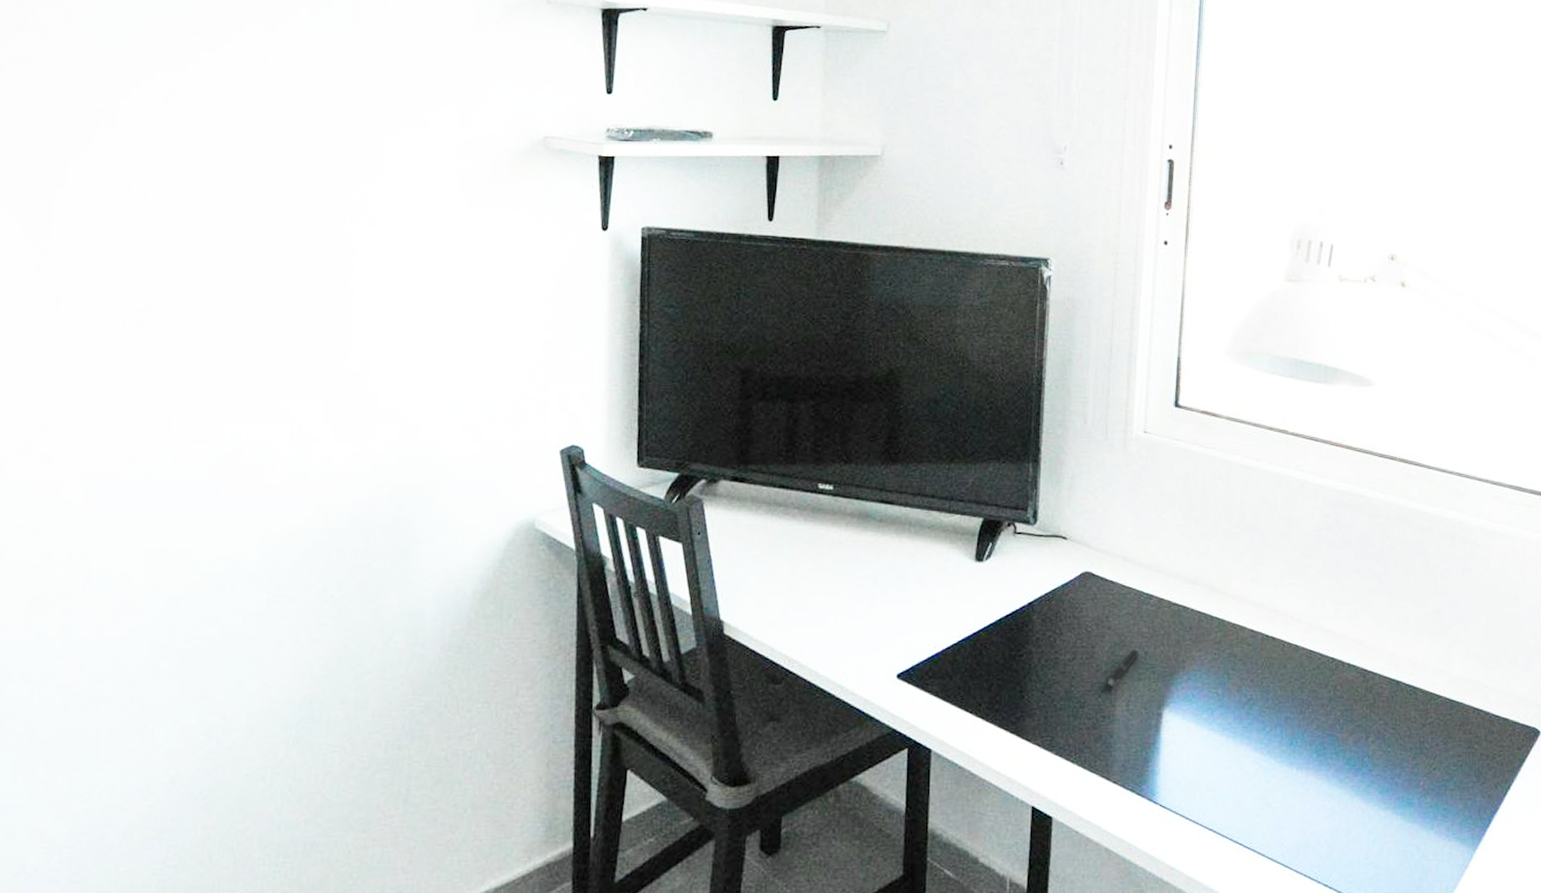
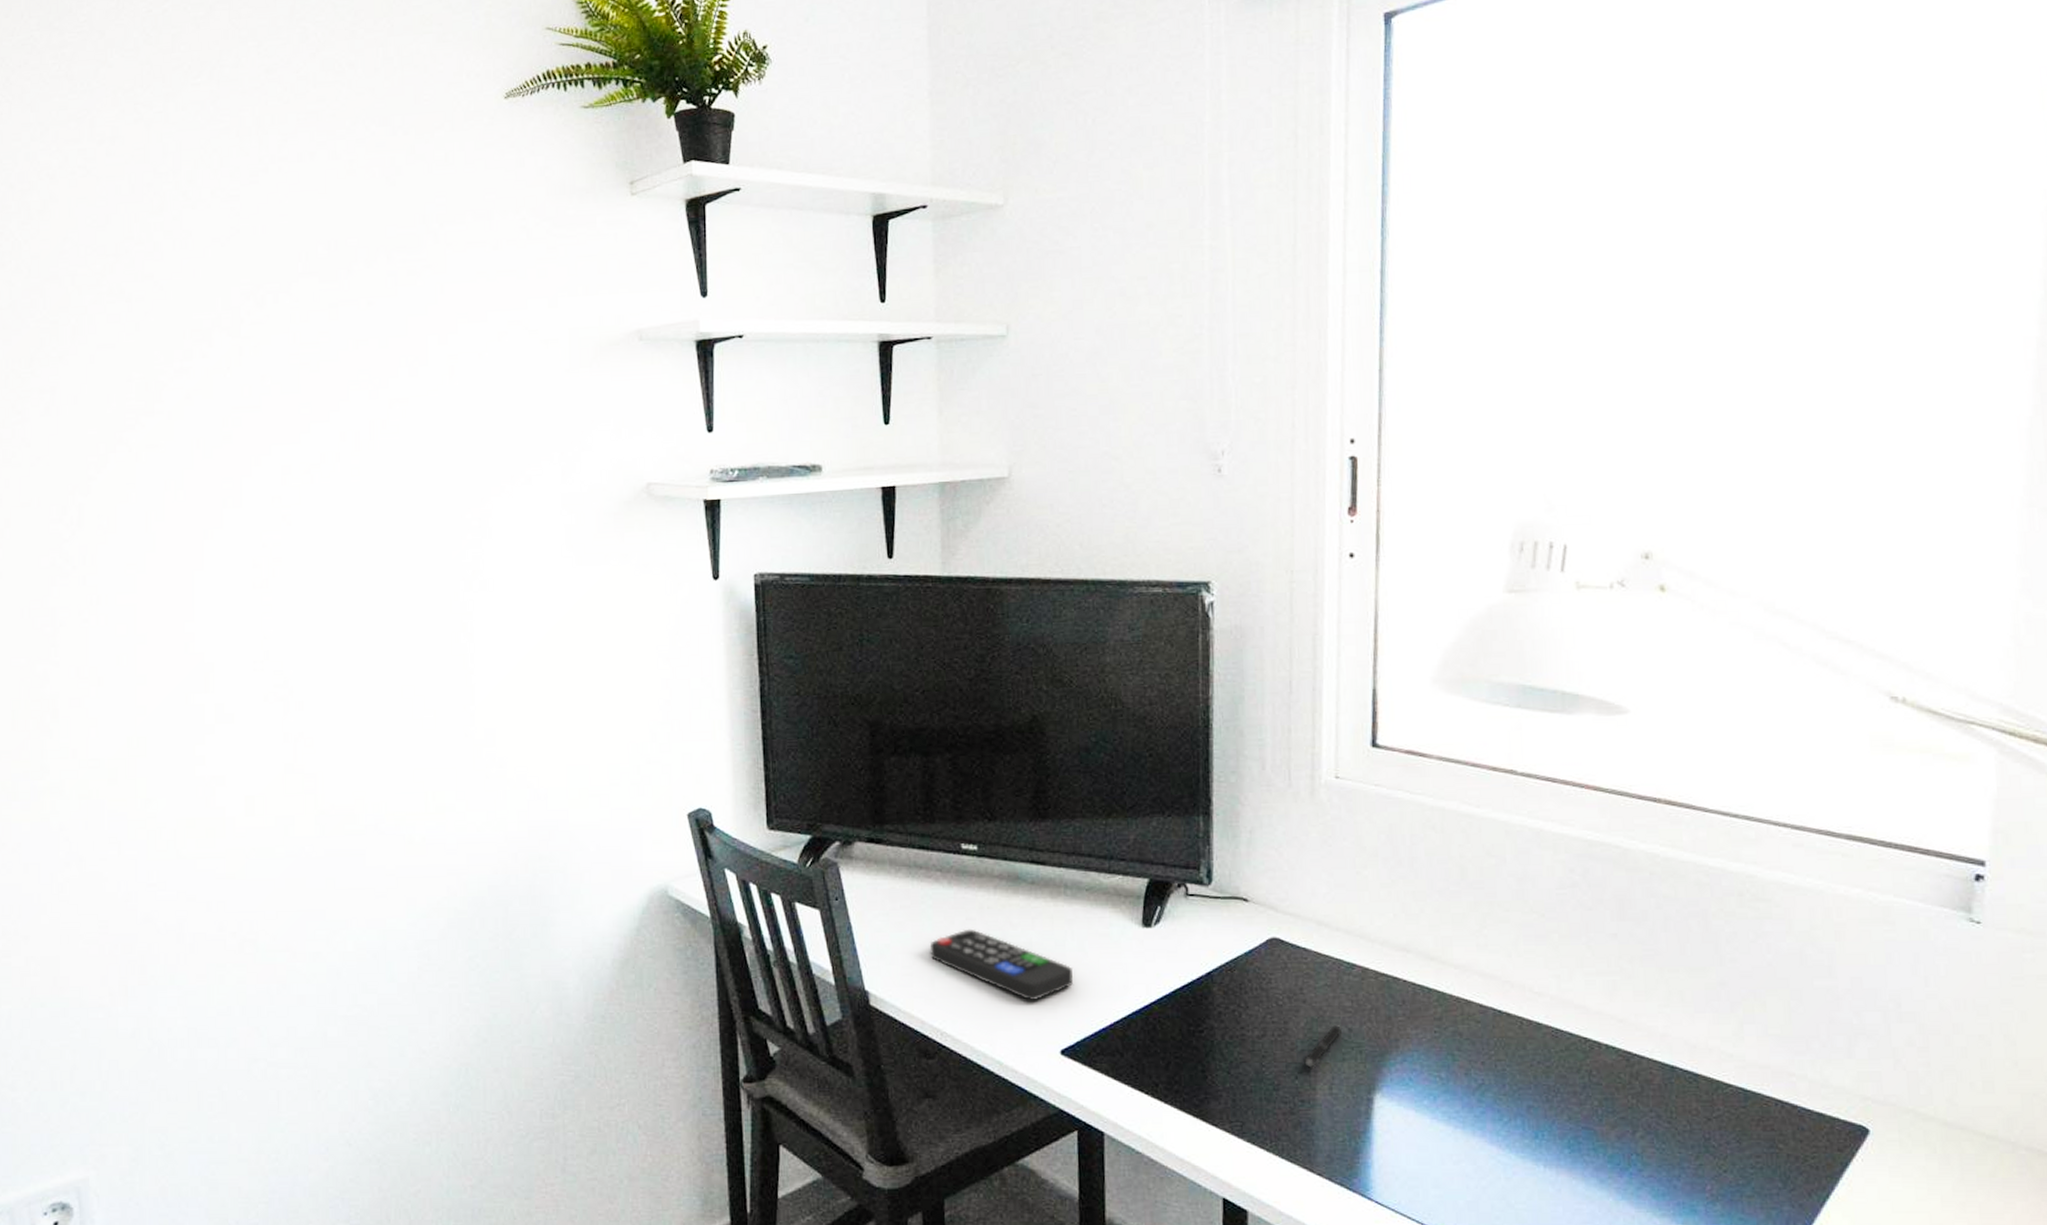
remote control: none [783,562,912,628] -> present [929,929,1073,1000]

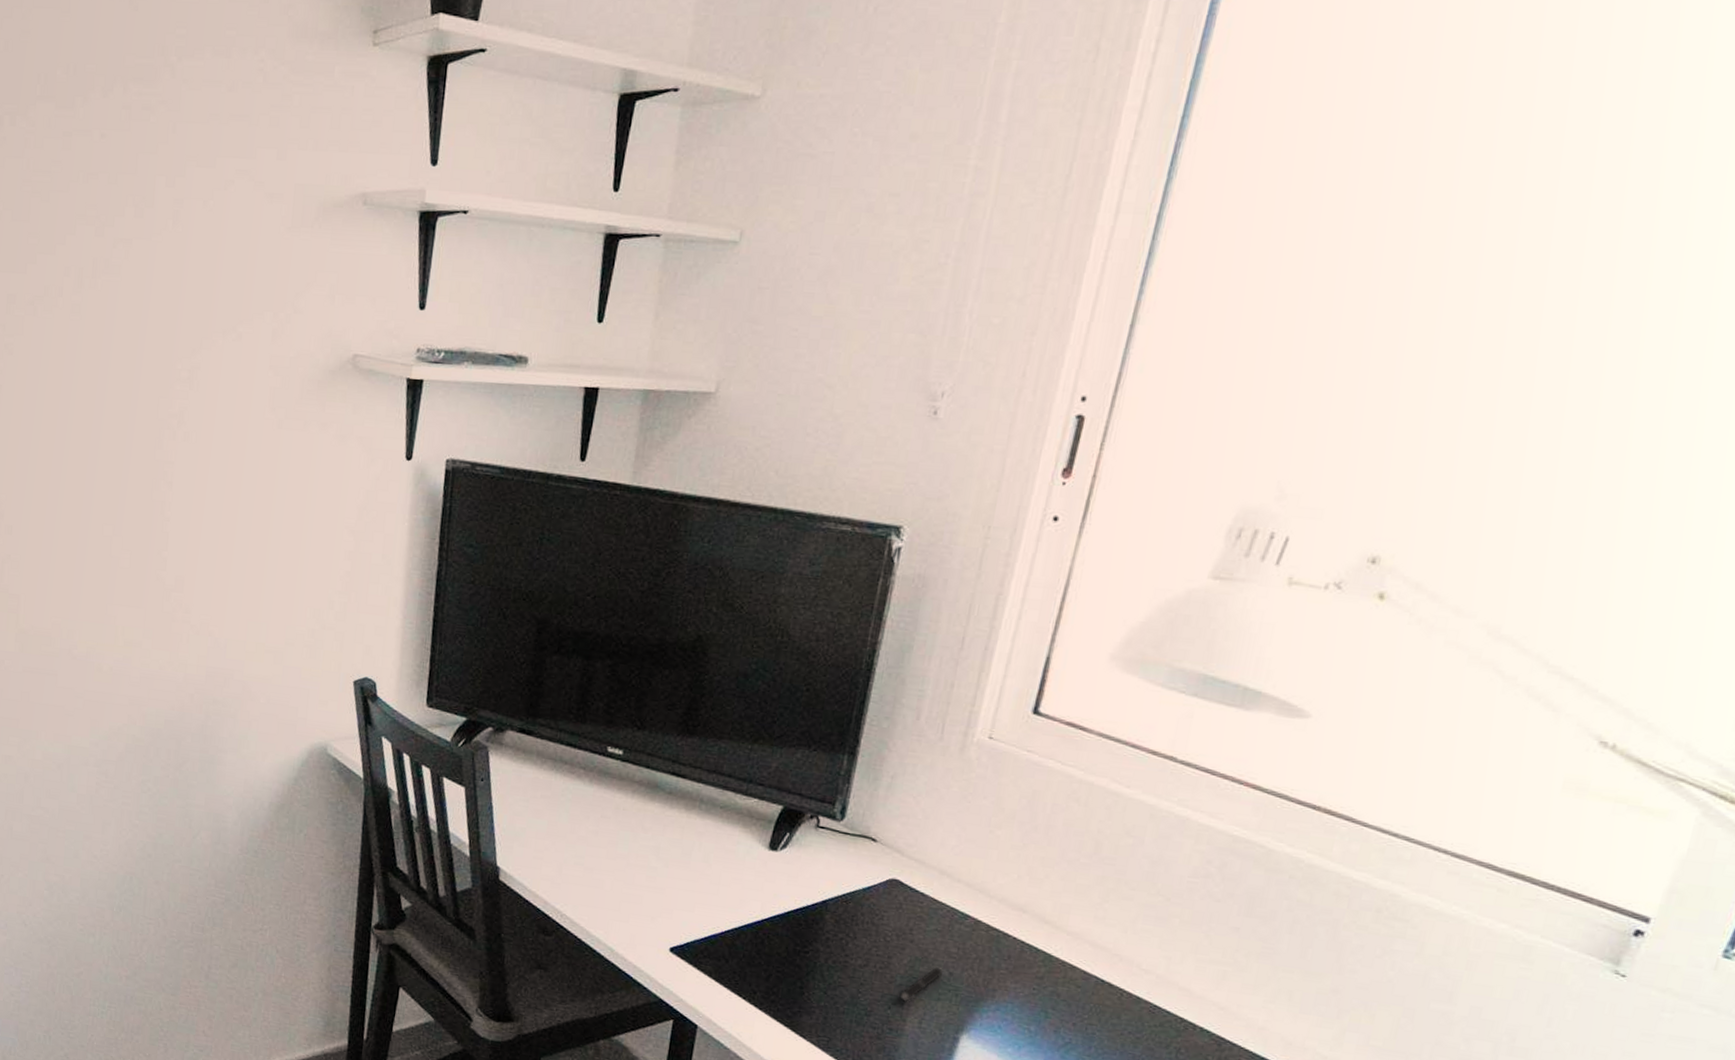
remote control: present [929,929,1073,1000] -> none [562,826,694,900]

